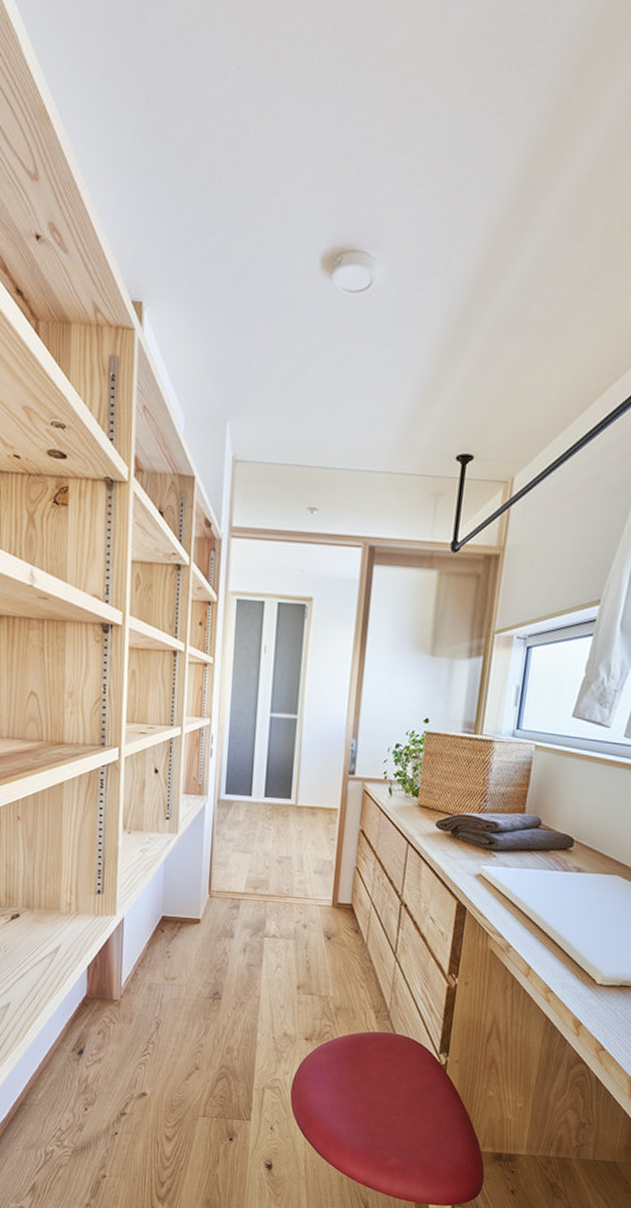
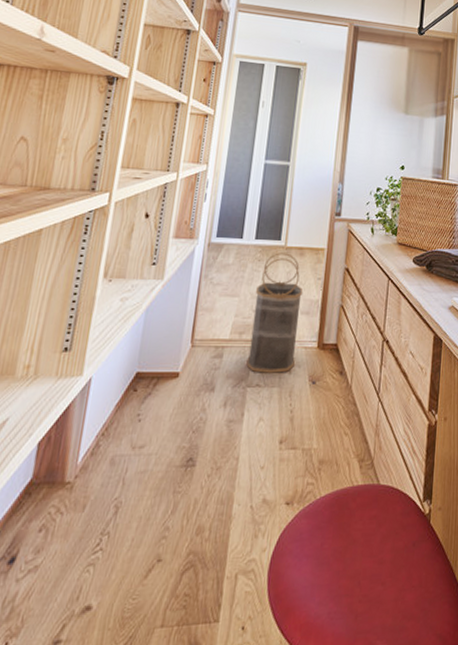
basket: none [262,811,316,927] -> present [246,252,303,373]

